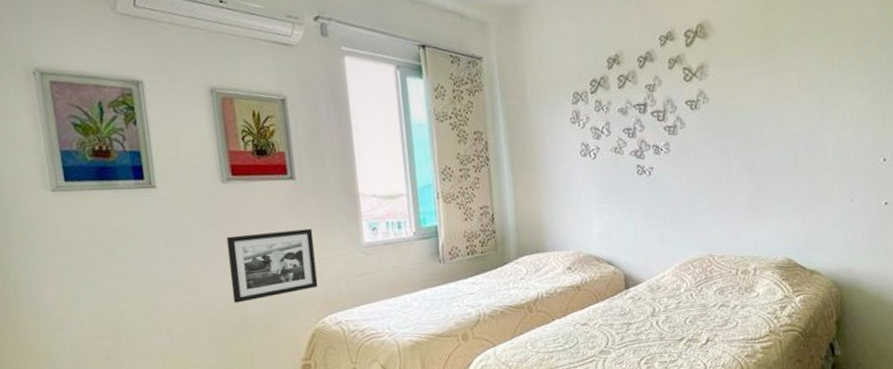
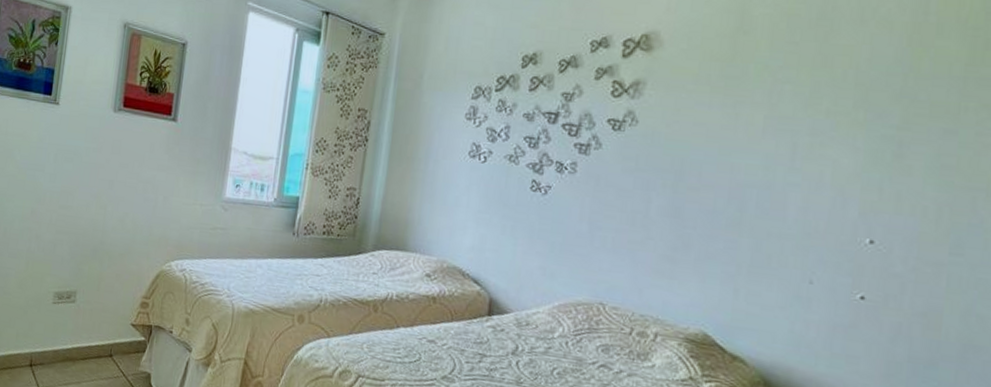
picture frame: present [226,228,318,303] -> none [97,162,181,231]

